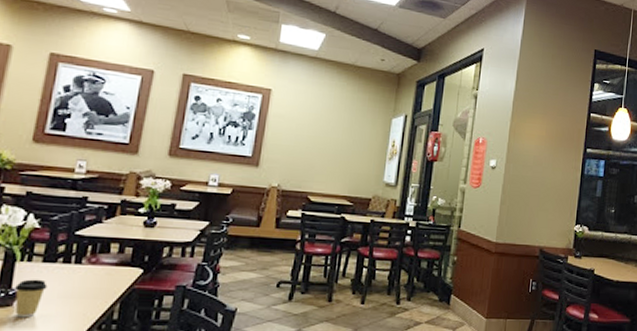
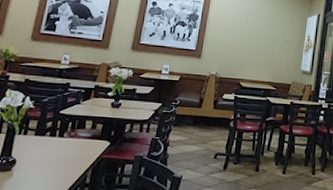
coffee cup: present [15,279,48,318] -> none [13,149,38,181]

